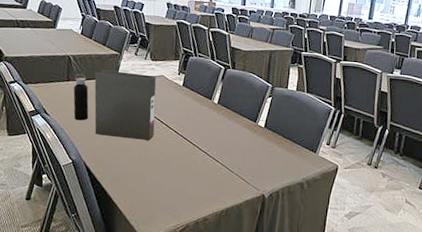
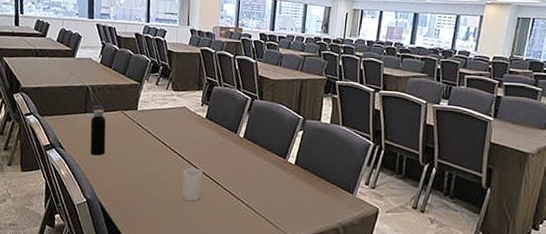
binder: present [94,70,156,140] -> none [111,101,178,178]
cup: none [161,131,181,162] -> present [182,168,203,202]

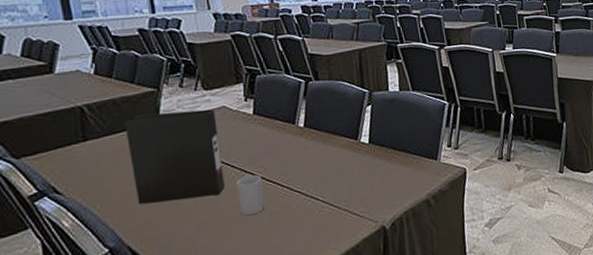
water bottle: present [90,105,106,156] -> none [95,127,125,192]
binder: none [111,101,178,178] -> present [124,108,225,205]

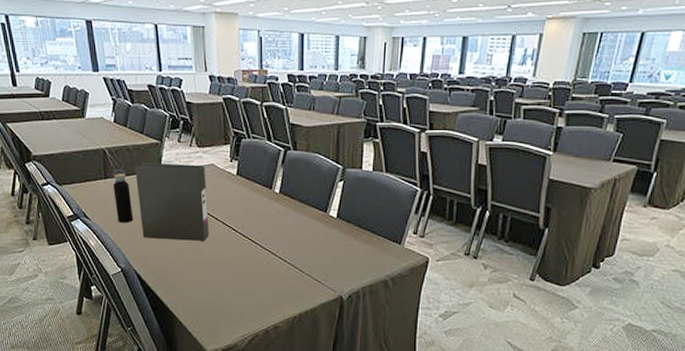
water bottle: none [95,127,125,192] -> present [113,169,133,223]
cup: present [237,174,265,216] -> none [219,229,240,264]

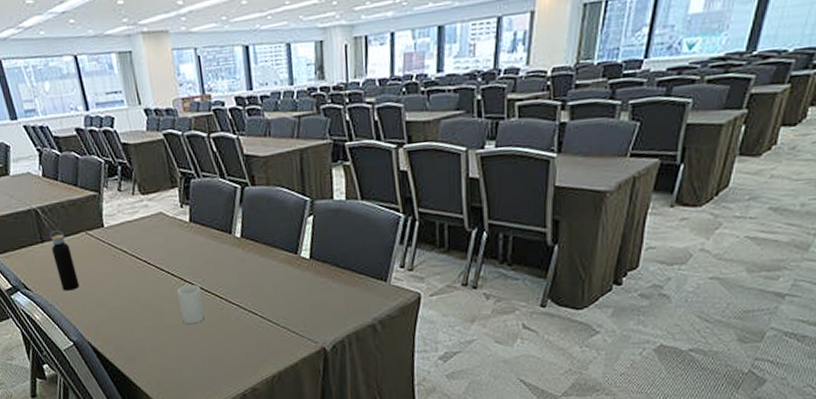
binder: present [135,162,209,241] -> none [73,214,167,305]
cup: none [219,229,240,264] -> present [177,284,205,325]

